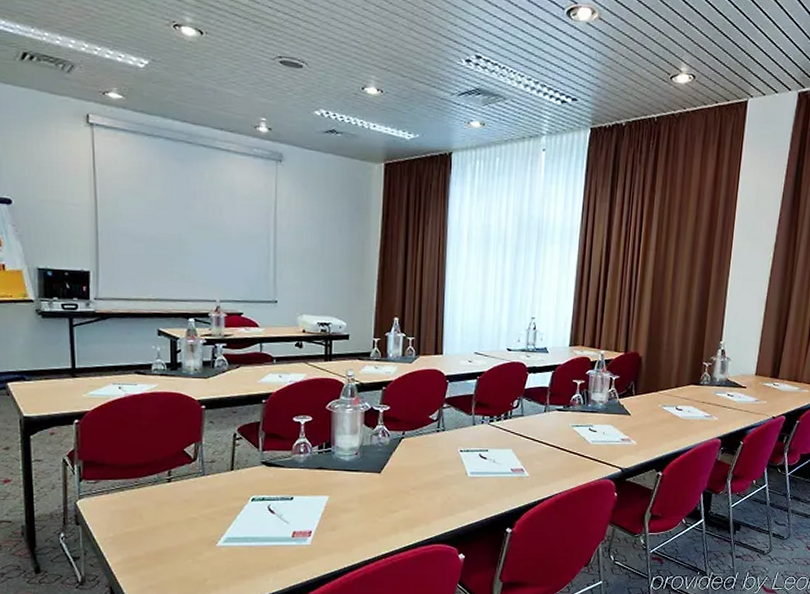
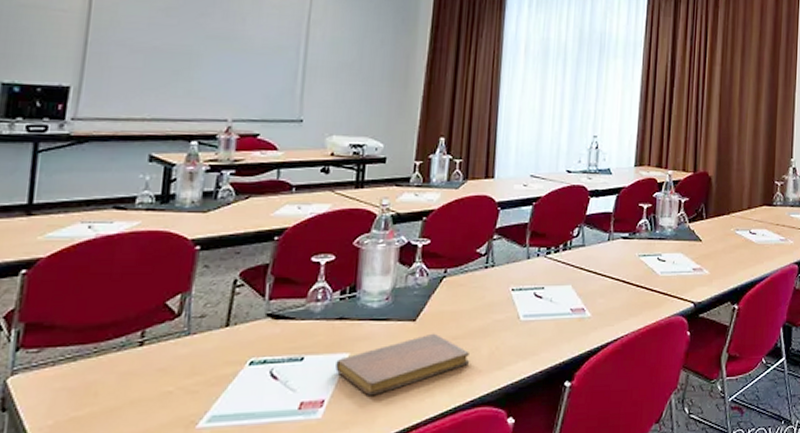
notebook: none [319,483,427,530] -> present [335,333,470,396]

